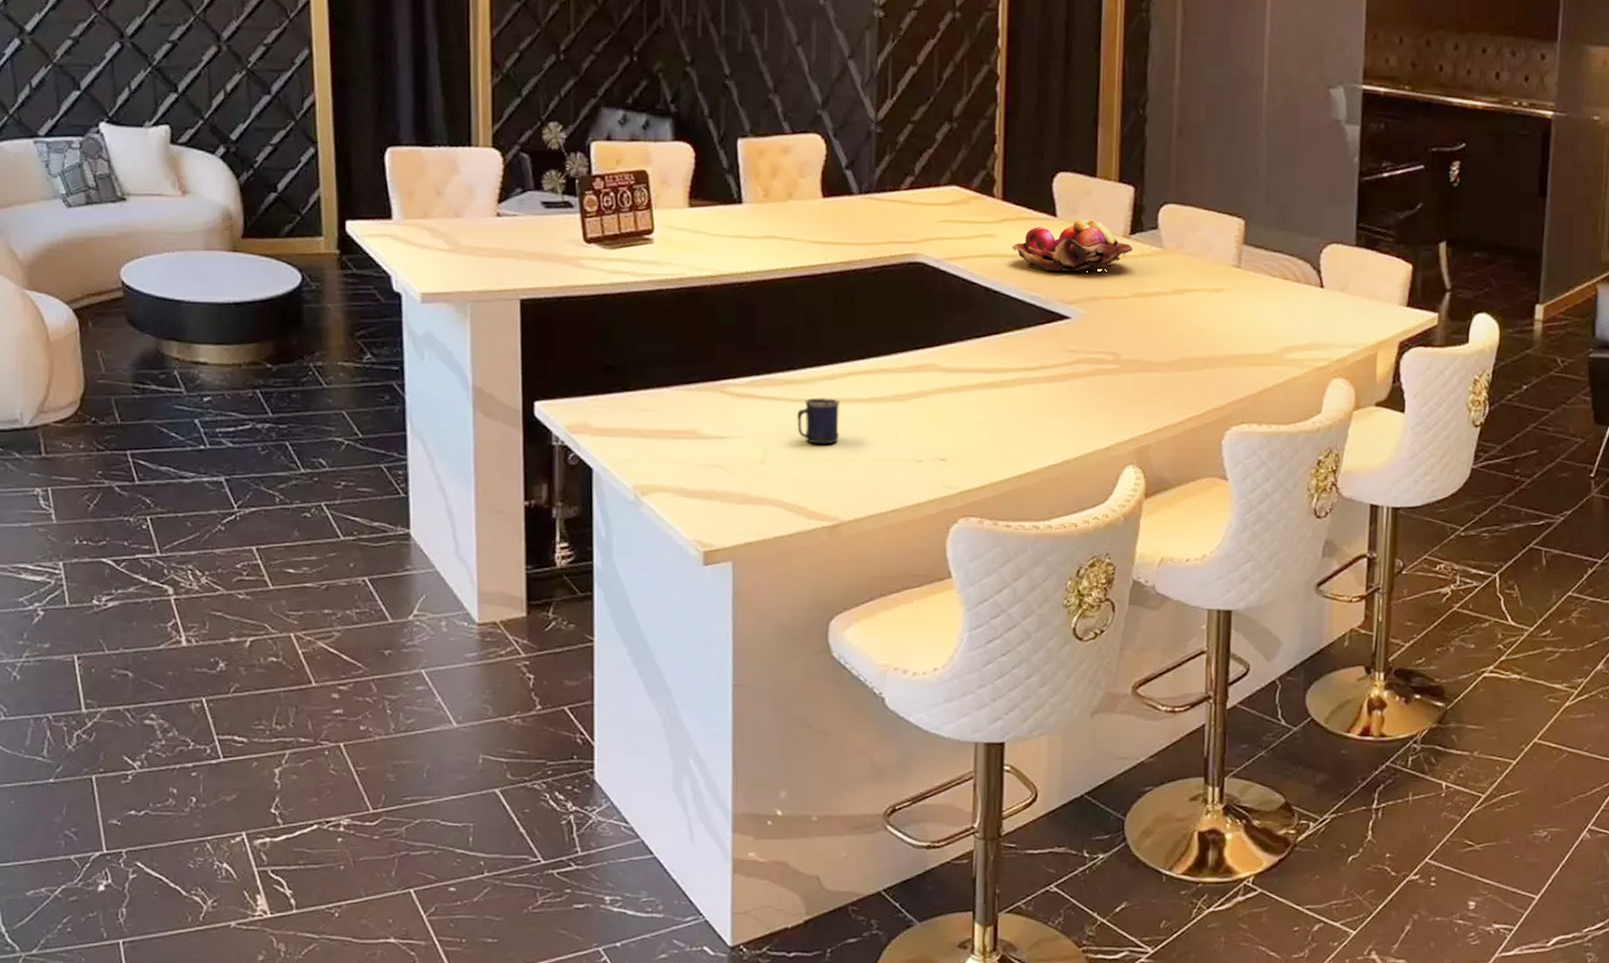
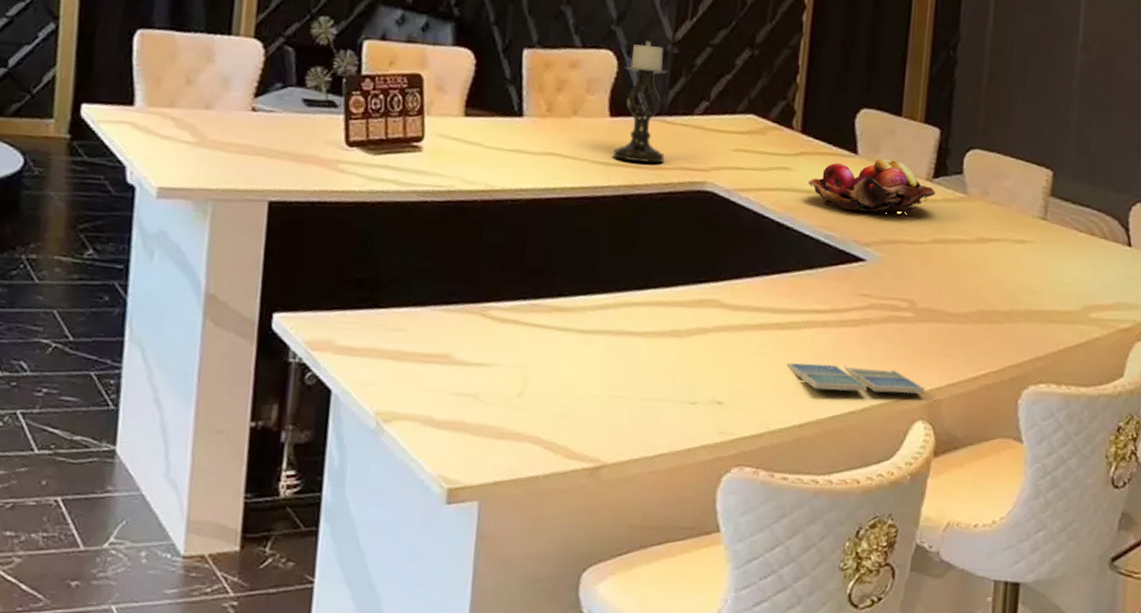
mug: present [797,398,841,445] -> none [563,328,613,379]
candle holder: none [828,122,876,240] -> present [613,40,668,163]
drink coaster: none [1002,418,1134,443] -> present [786,363,926,394]

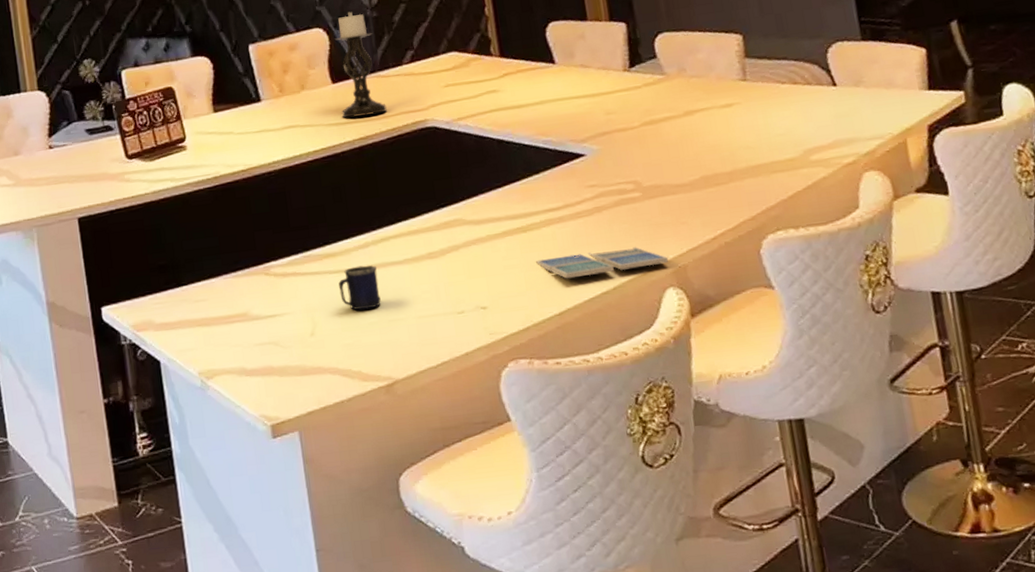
mug: none [563,328,613,379] -> present [338,265,381,311]
fruit basket: present [807,158,936,212] -> none [516,60,636,115]

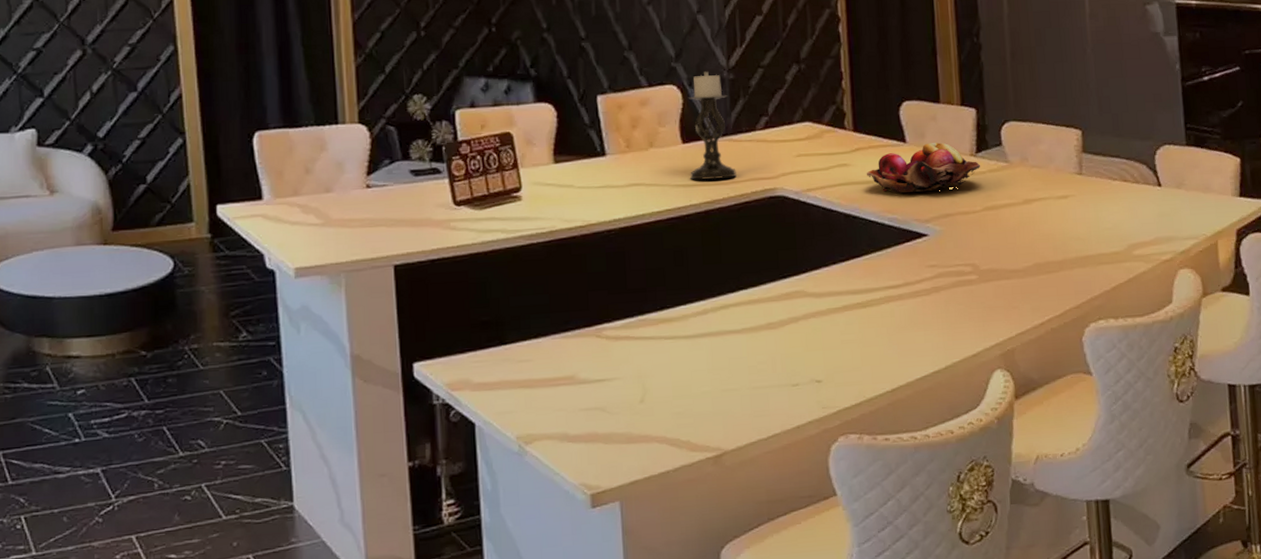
mug: present [338,265,381,311] -> none [673,332,716,379]
fruit basket: none [516,60,636,115] -> present [866,142,981,193]
drink coaster: present [535,247,669,279] -> none [872,328,999,356]

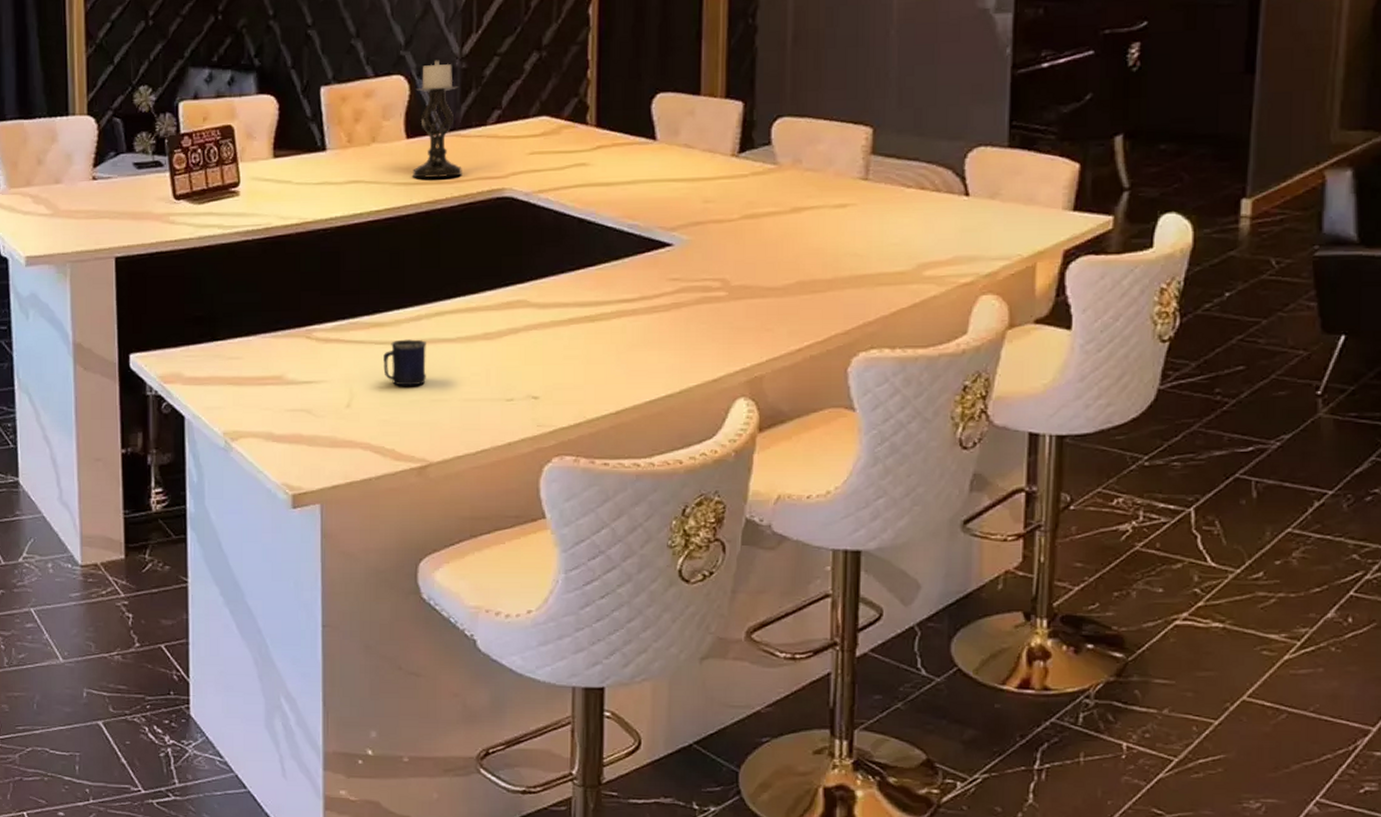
mug: none [673,332,716,379] -> present [383,339,427,386]
fruit basket: present [866,142,981,193] -> none [606,140,743,196]

